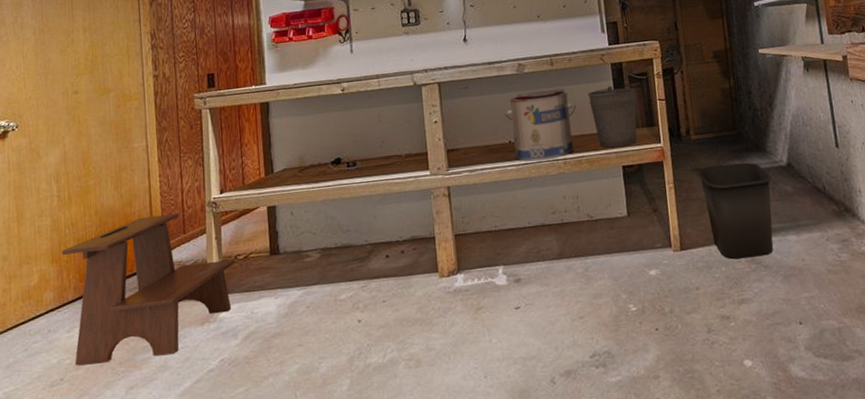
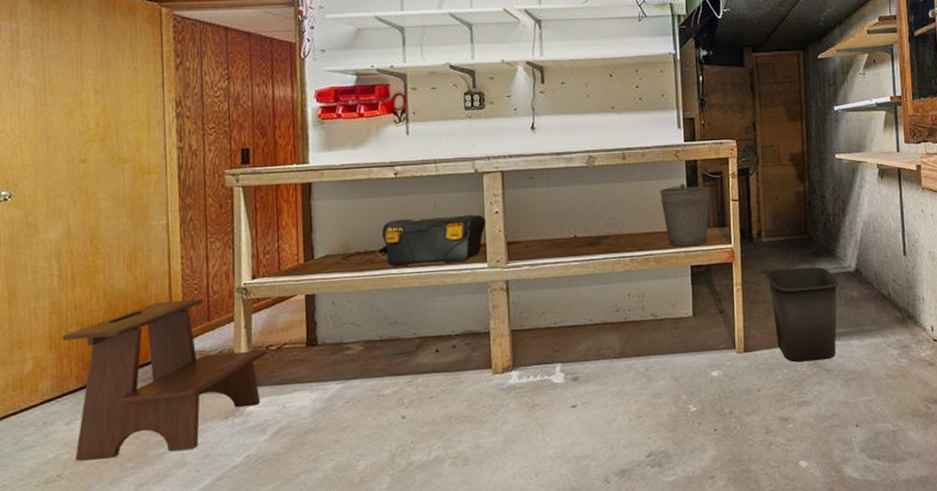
toolbox: none [333,124,427,177] -> present [382,214,486,266]
paint can: present [504,88,577,162] -> none [571,183,647,258]

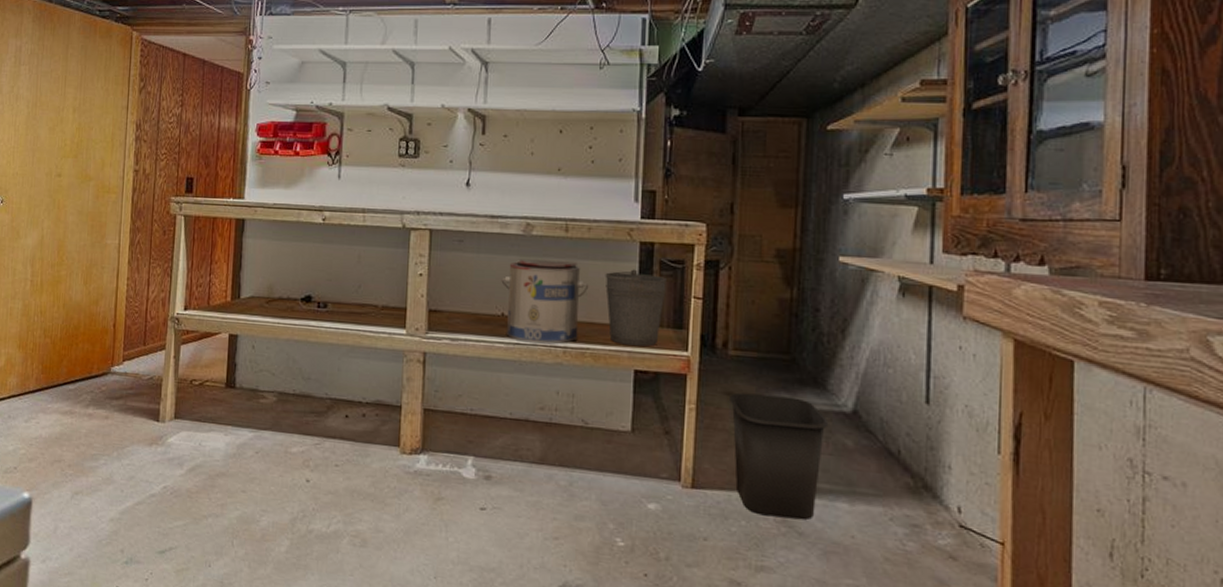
step stool: present [62,298,266,462] -> none [28,319,190,468]
toolbox: present [382,214,486,266] -> none [305,268,409,325]
paint can: none [571,183,647,258] -> present [501,258,589,344]

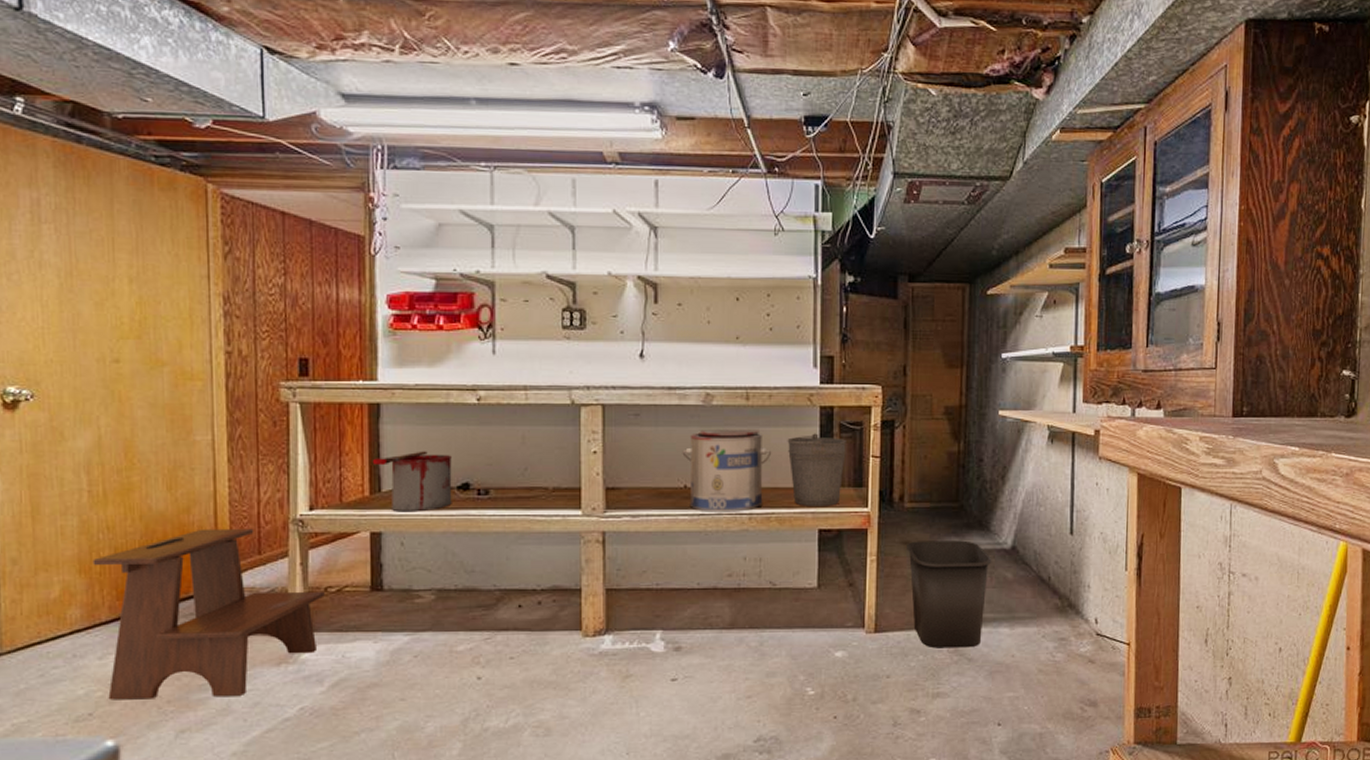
step stool: none [28,319,190,468] -> present [92,528,325,700]
paint can: none [235,263,298,319] -> present [372,451,452,512]

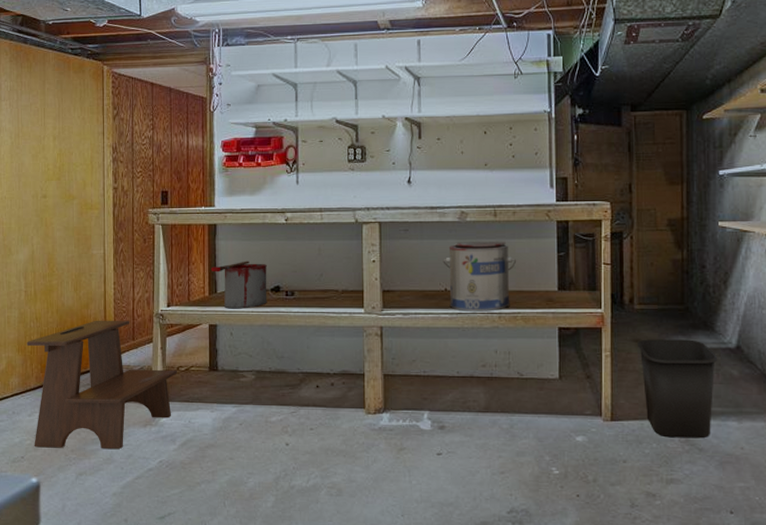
bucket: present [787,433,846,508] -> none [529,244,581,308]

